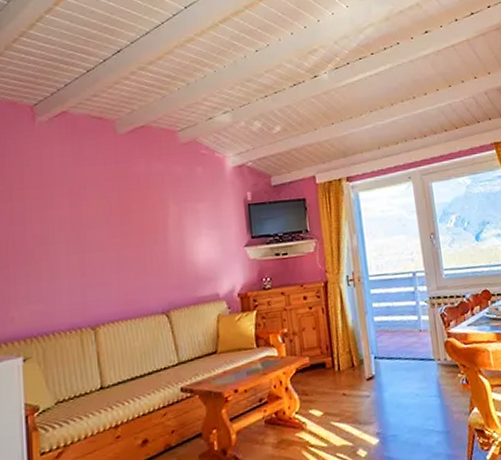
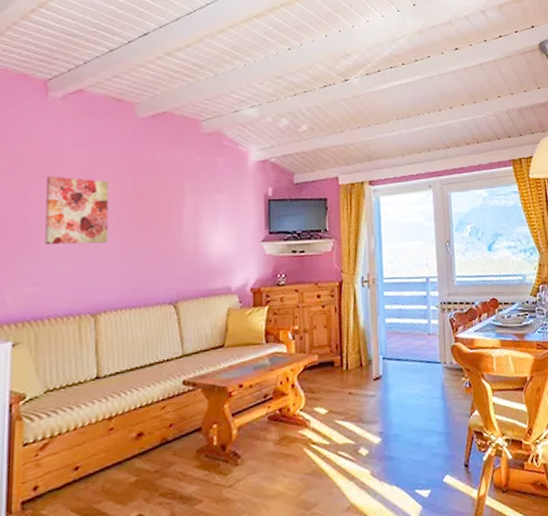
wall art: none [41,196,100,264] -> present [45,175,109,245]

